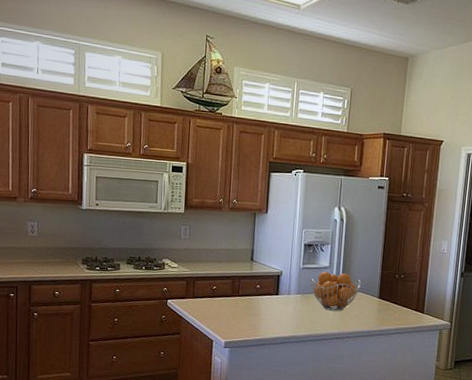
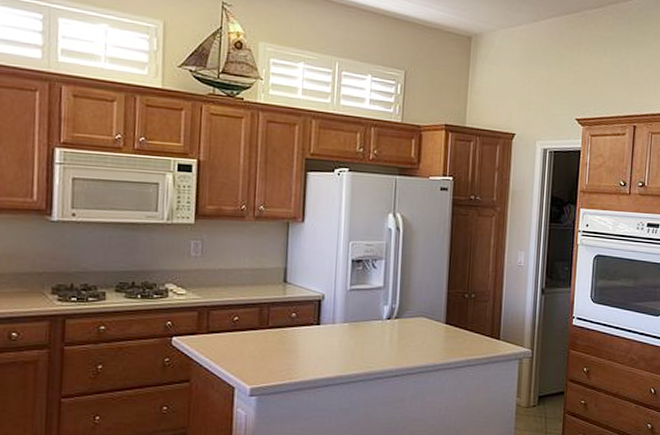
fruit basket: present [310,271,361,311] -> none [360,293,423,342]

